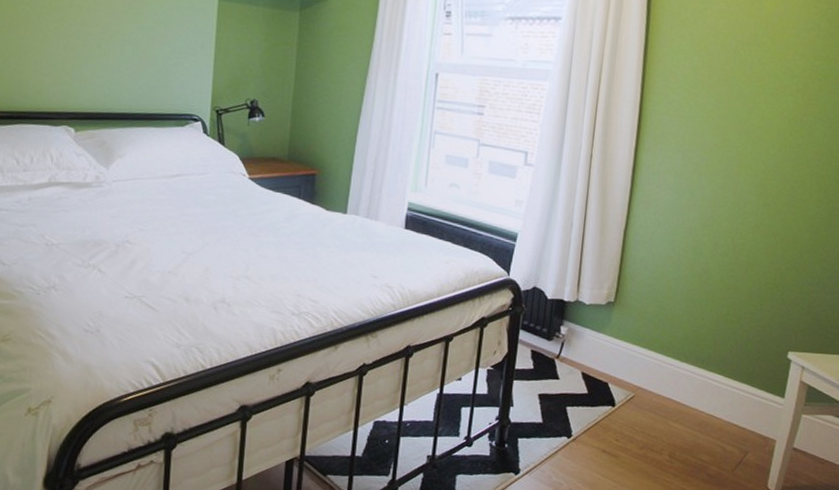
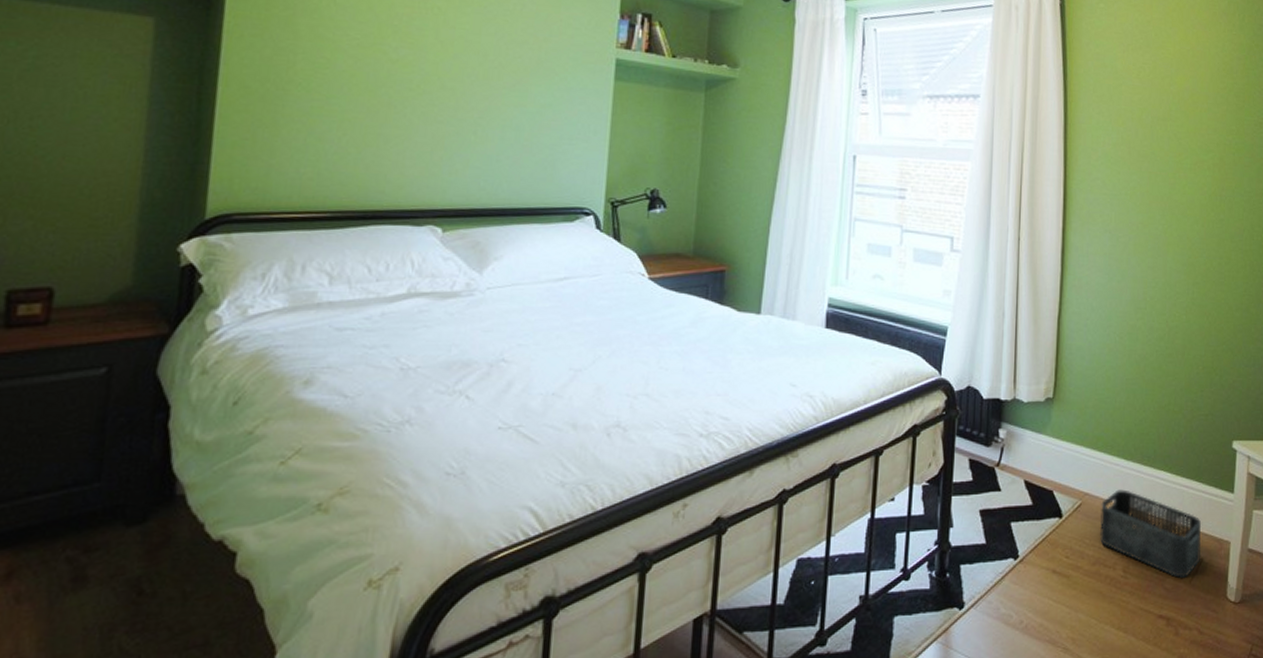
storage bin: none [649,386,749,467] -> present [1099,489,1201,578]

